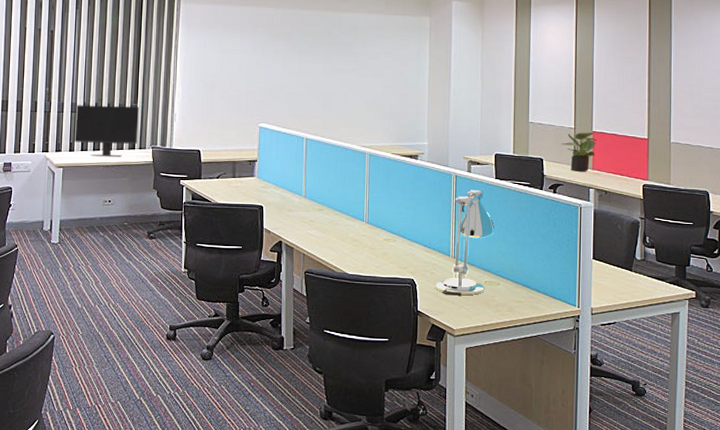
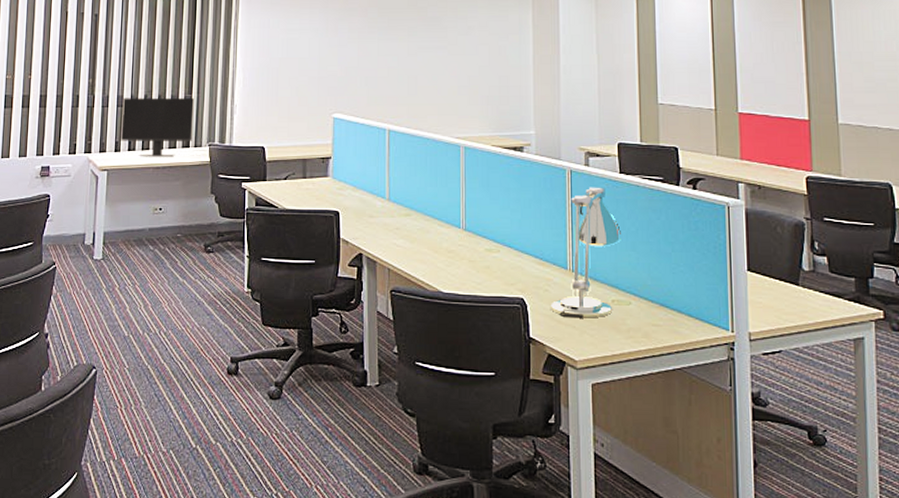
potted plant: present [561,132,596,172] -> none [699,114,743,162]

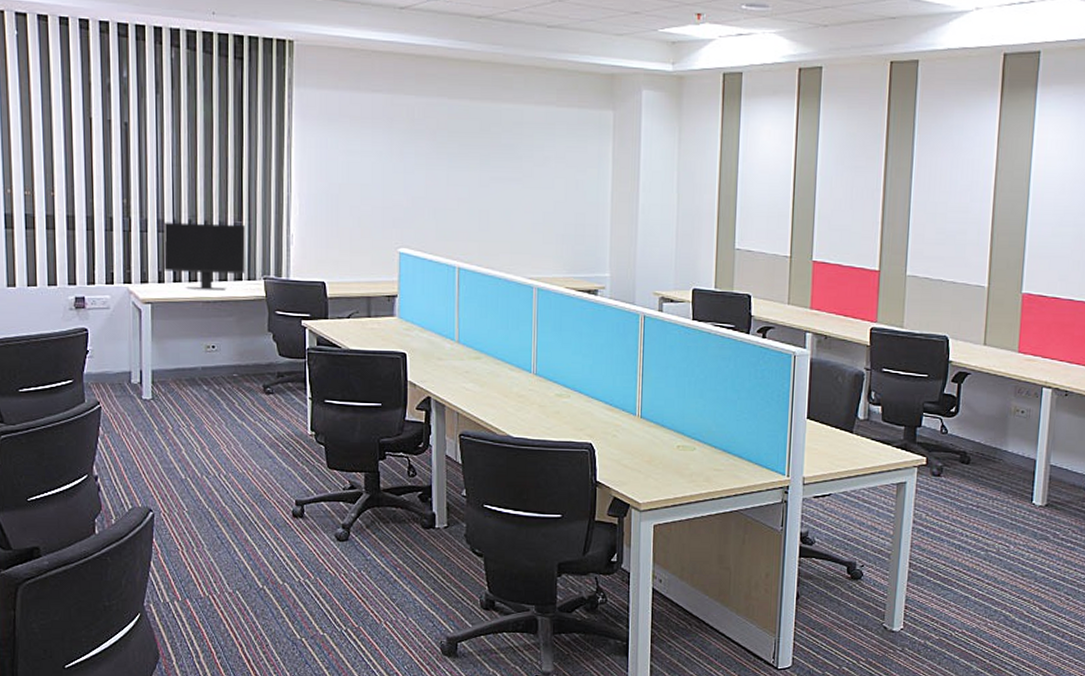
desk lamp: present [551,187,621,318] -> none [618,333,690,463]

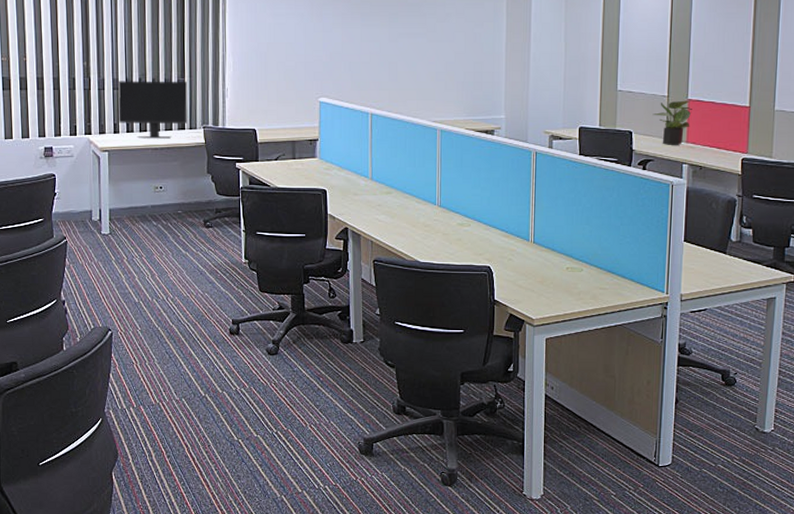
potted plant: none [773,262,816,312] -> present [652,100,691,145]

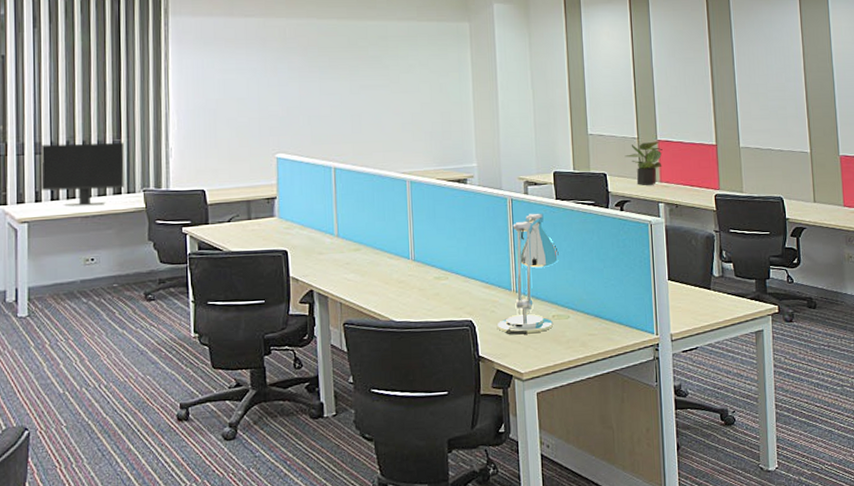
desk lamp: none [514,167,577,283] -> present [498,213,559,335]

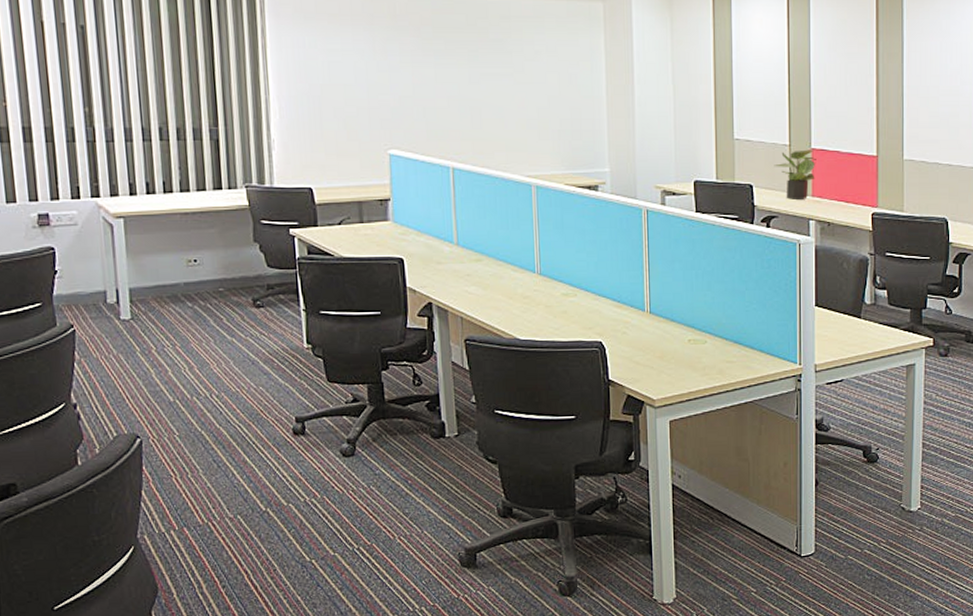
computer monitor: present [41,142,125,207] -> none [131,130,225,201]
desk lamp: present [498,213,559,335] -> none [629,226,697,359]

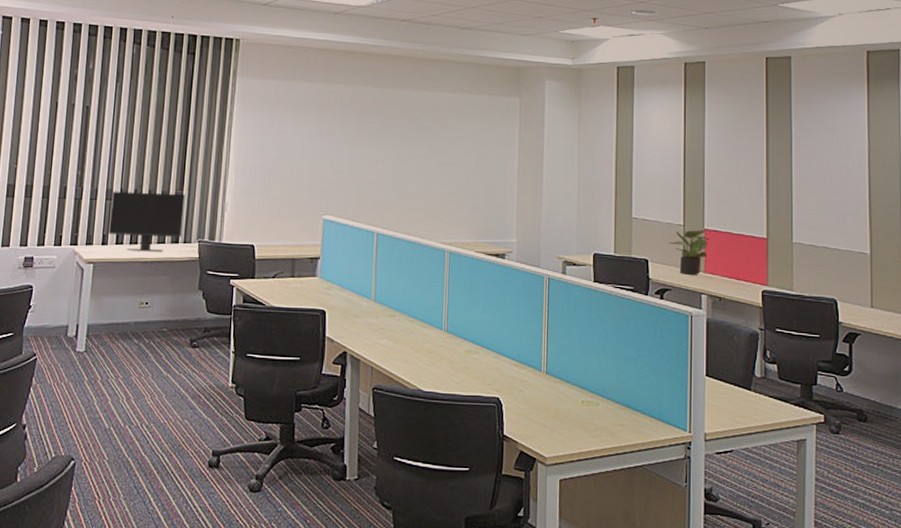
computer monitor: none [131,130,225,201] -> present [109,191,186,252]

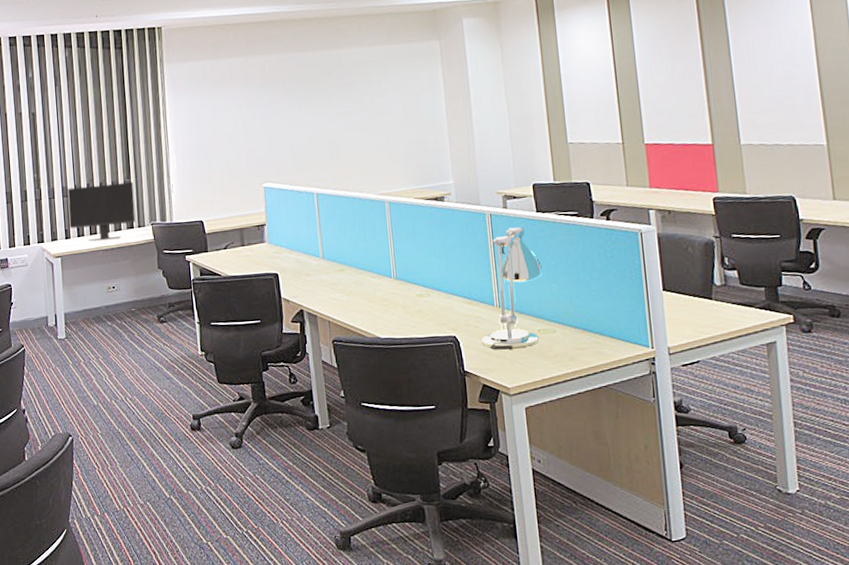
desk lamp: none [525,294,593,418] -> present [482,227,542,350]
potted plant: present [668,230,708,275] -> none [609,145,651,193]

